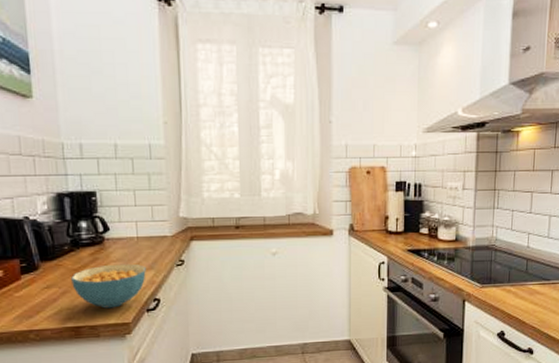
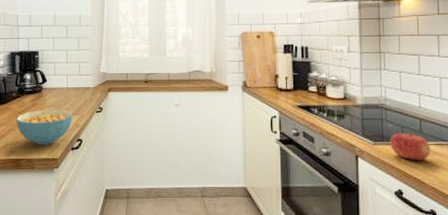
fruit: none [497,273,535,302] -> present [390,132,431,161]

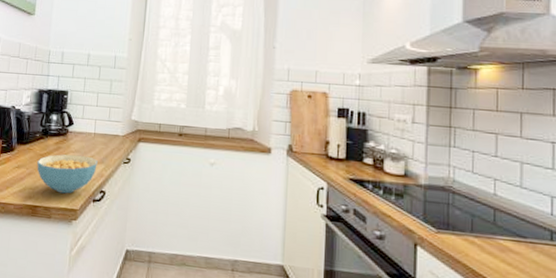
fruit: present [390,132,431,161] -> none [457,222,506,258]

